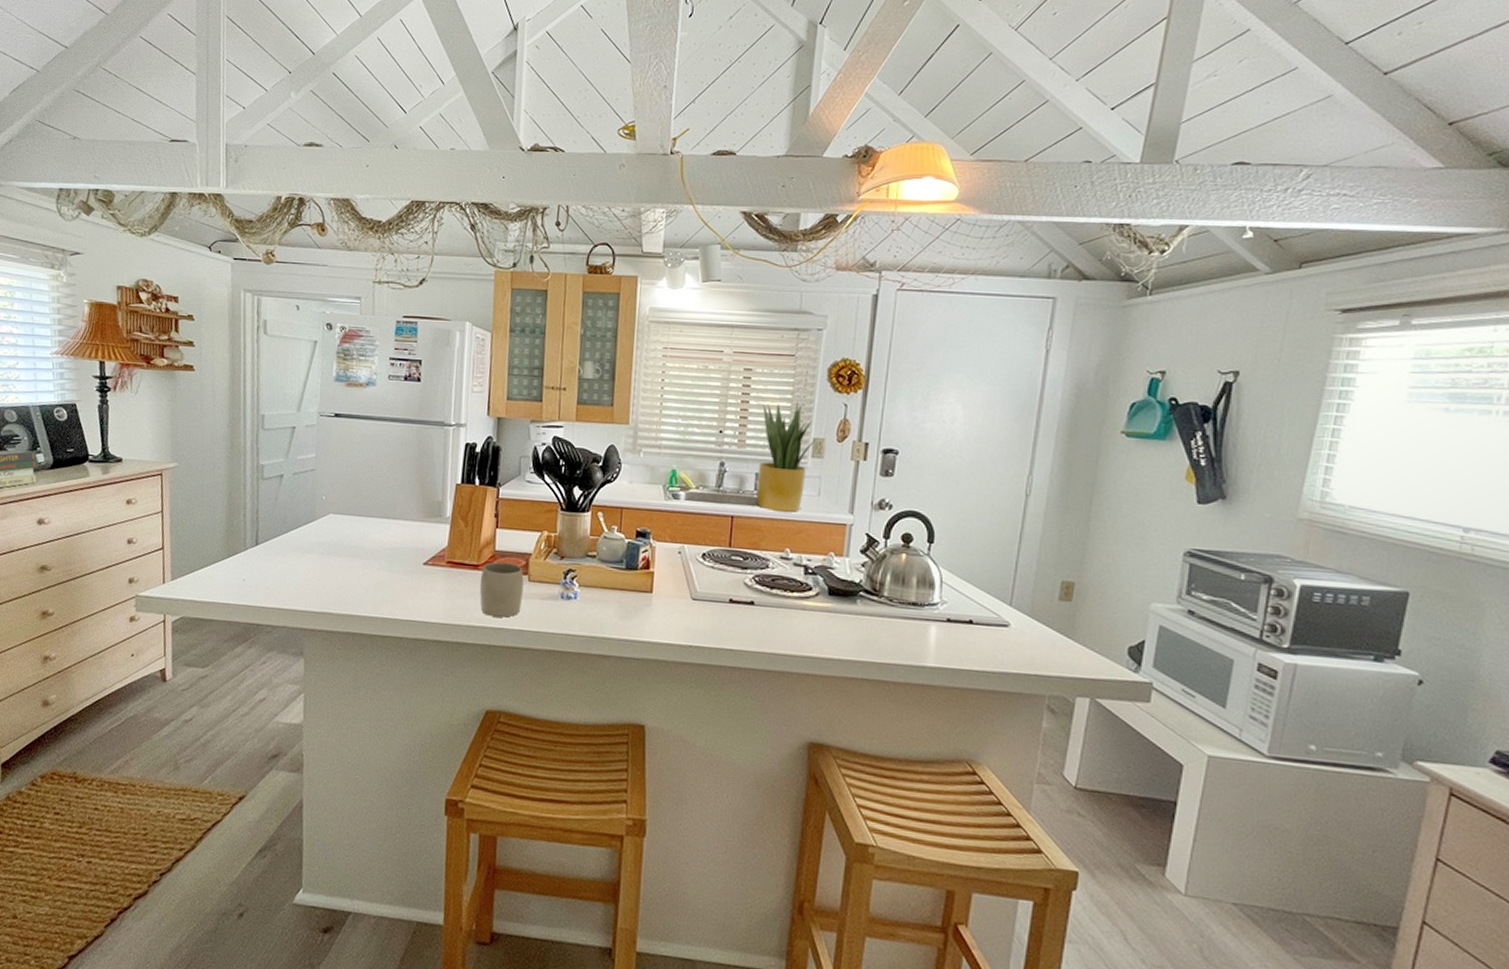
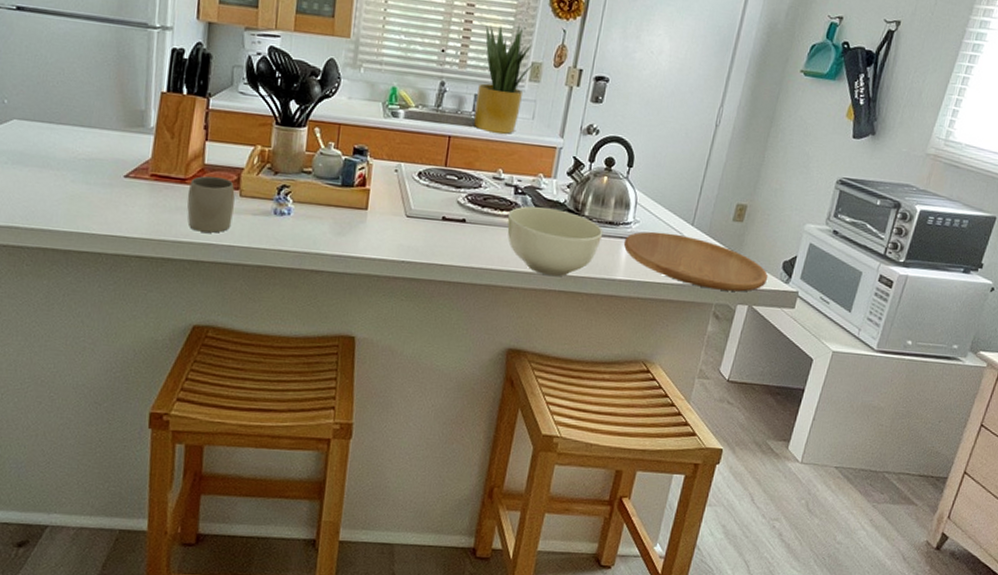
bowl: none [798,586,907,663] -> present [507,206,604,277]
cutting board: none [931,613,1112,682] -> present [623,231,769,292]

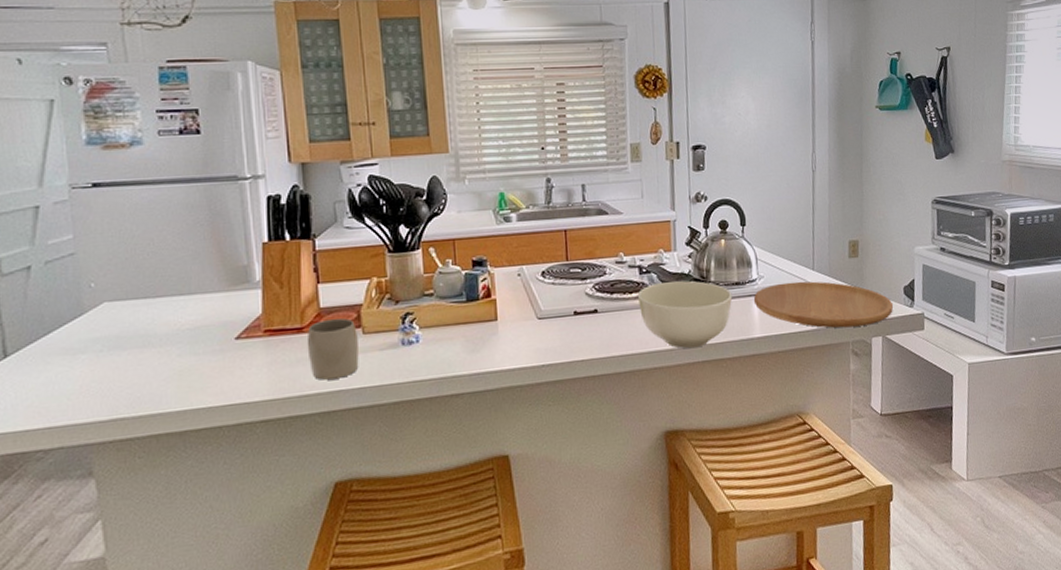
planter: present [473,24,536,134] -> none [579,110,634,219]

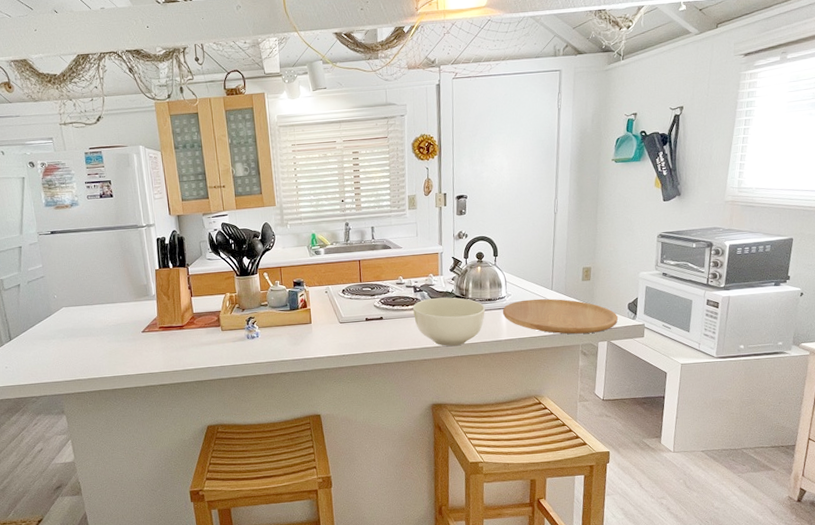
mug: present [306,318,359,380] -> none [186,320,220,360]

